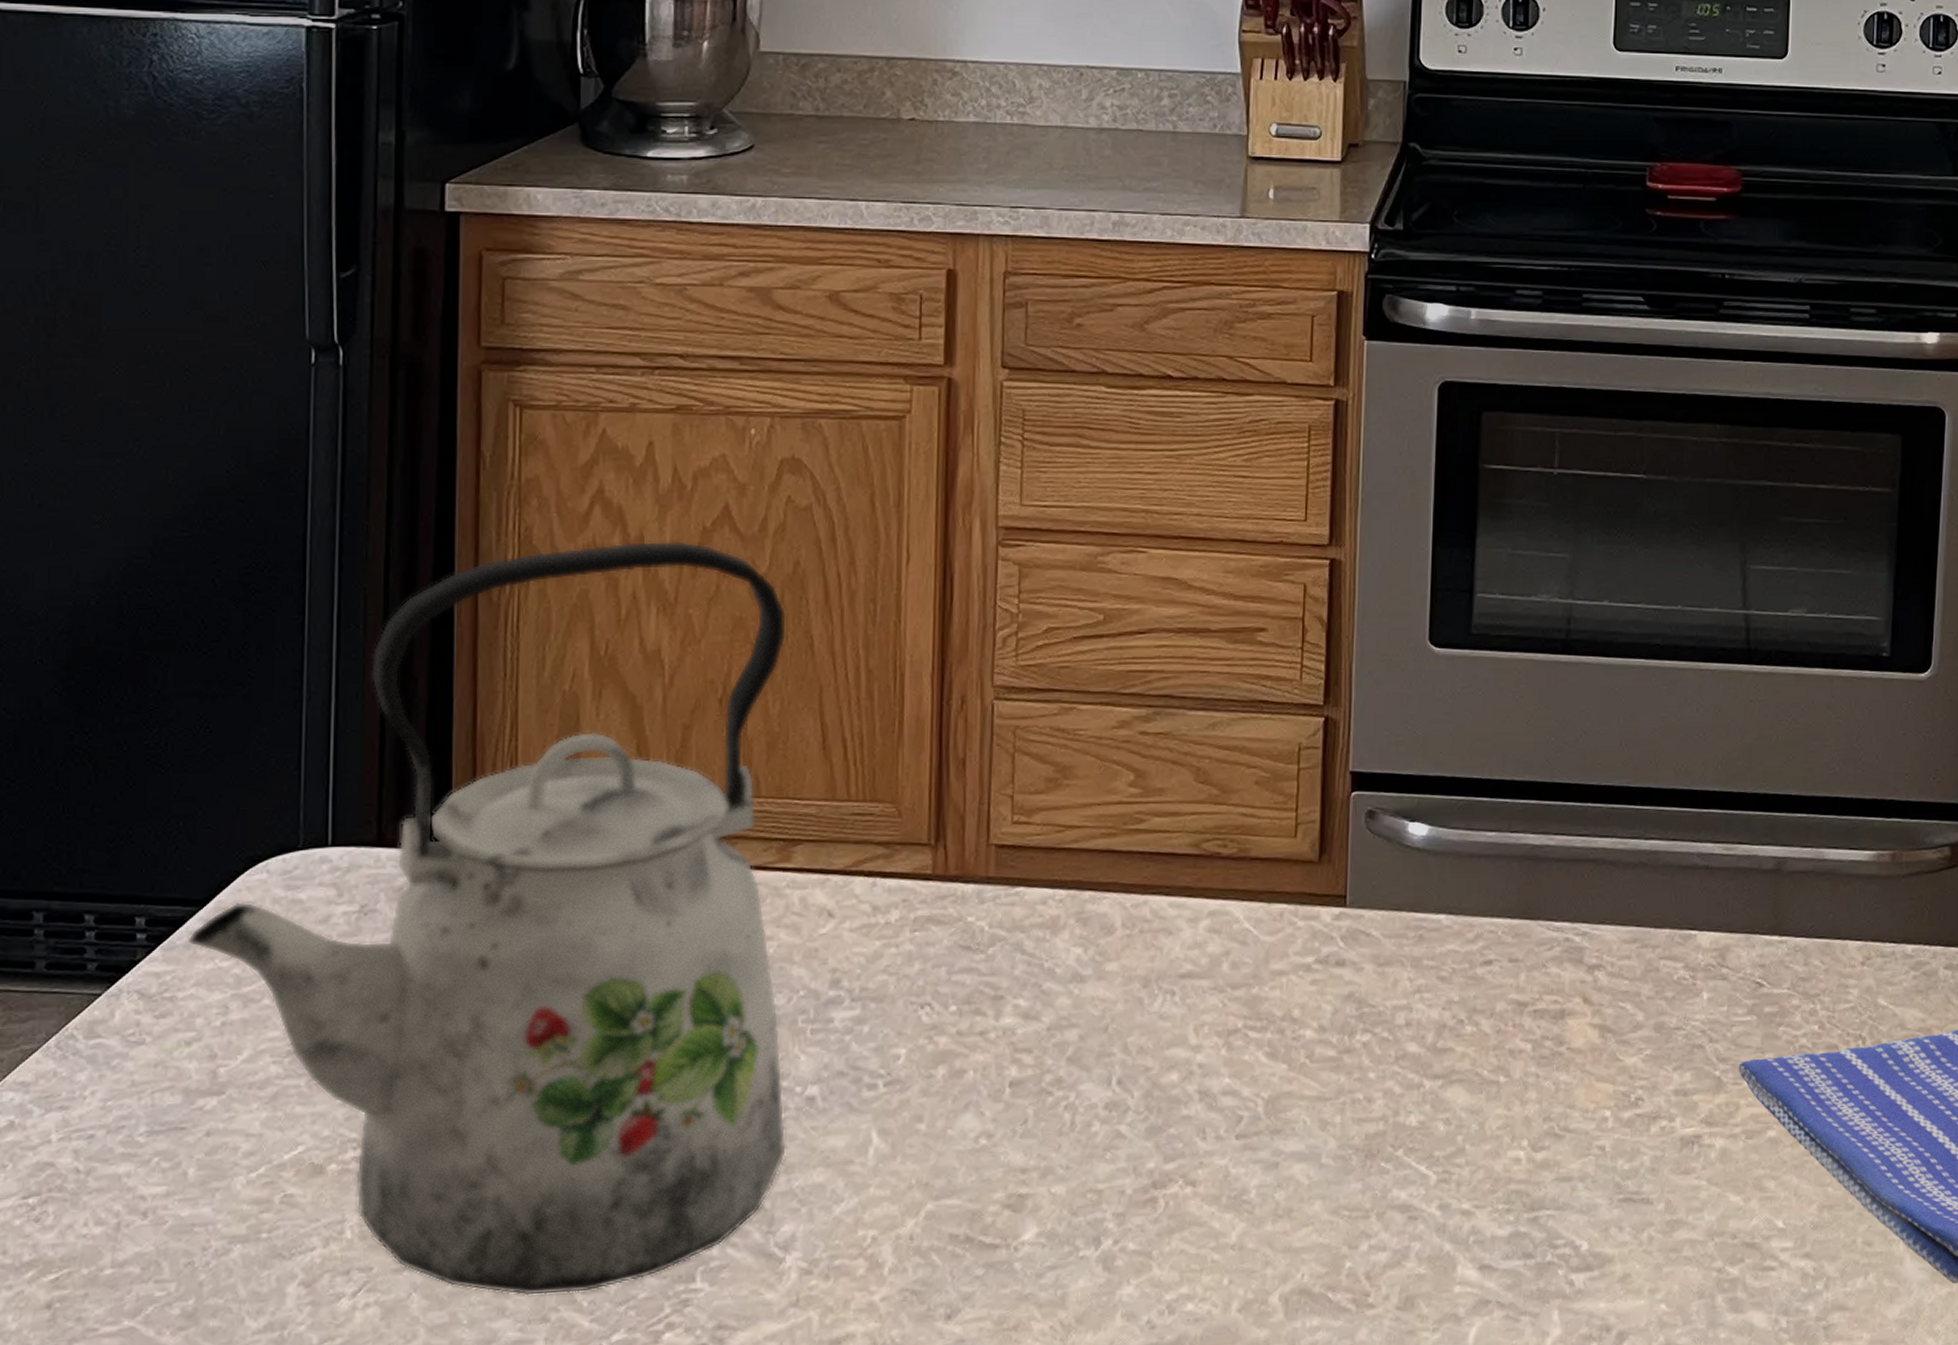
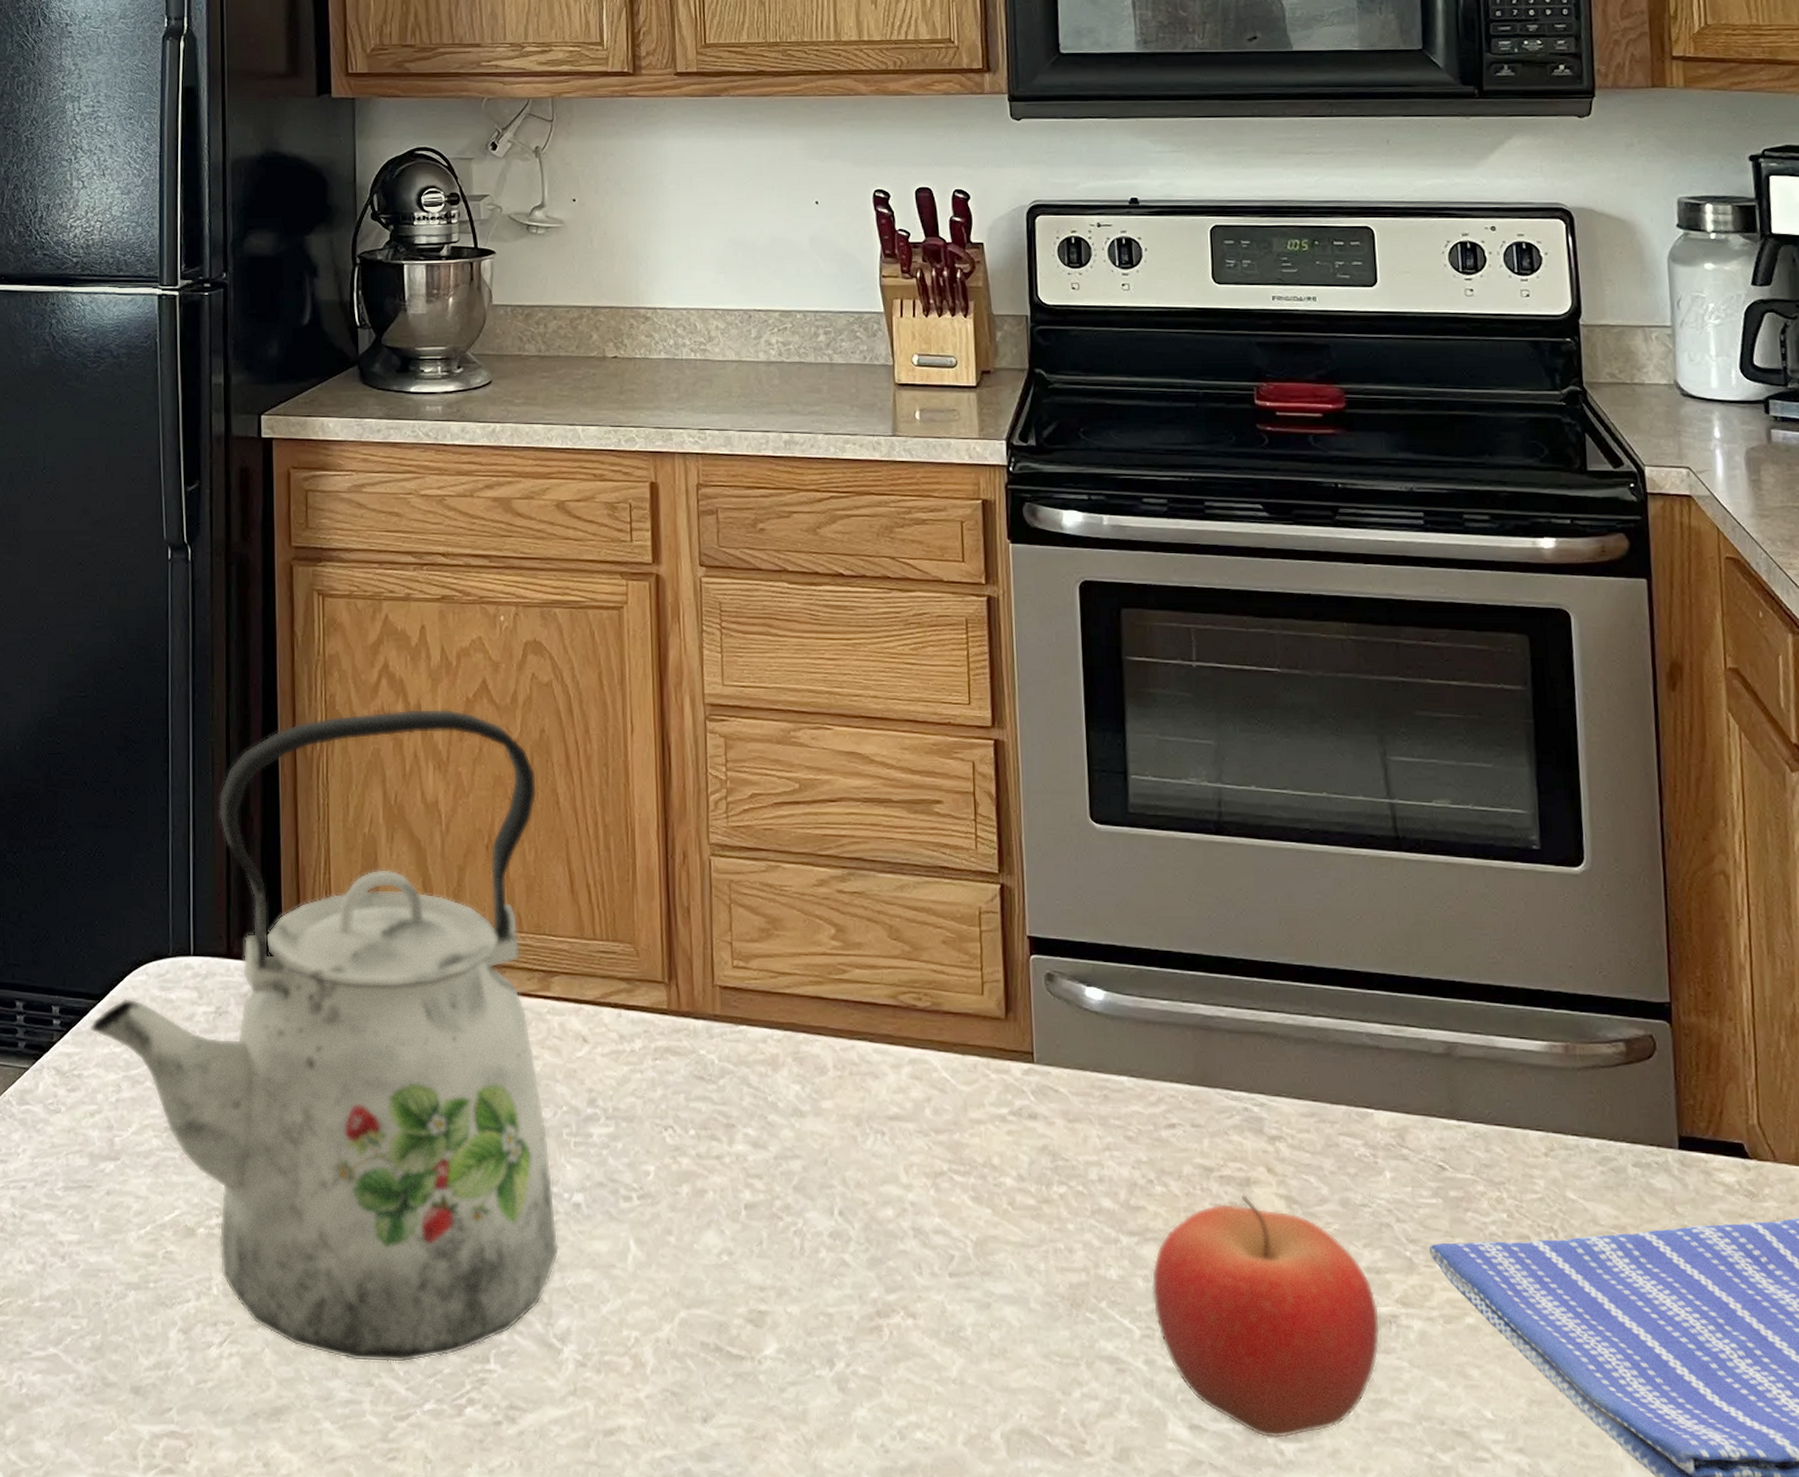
fruit: none [1452,1027,1684,1271] -> present [1151,1194,1381,1439]

